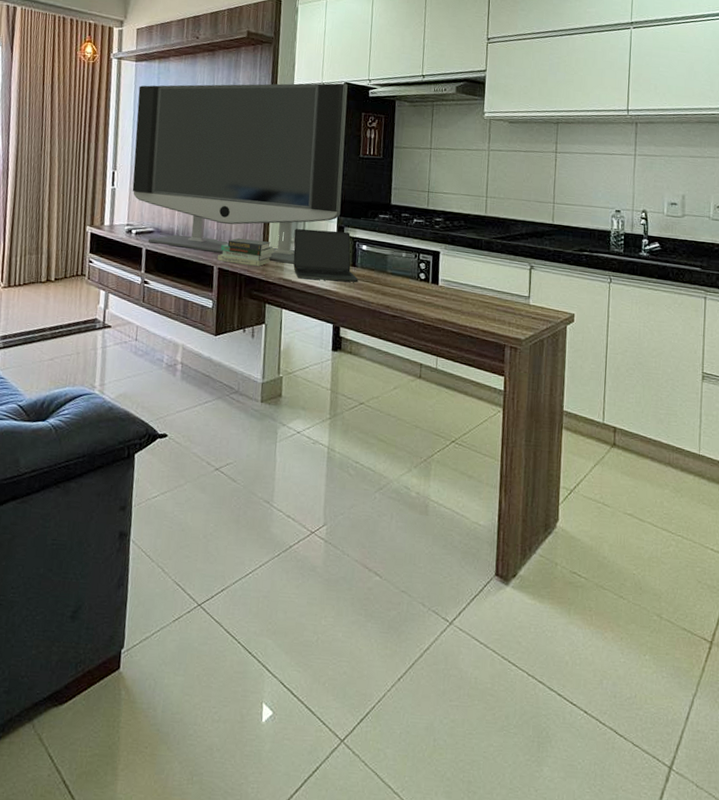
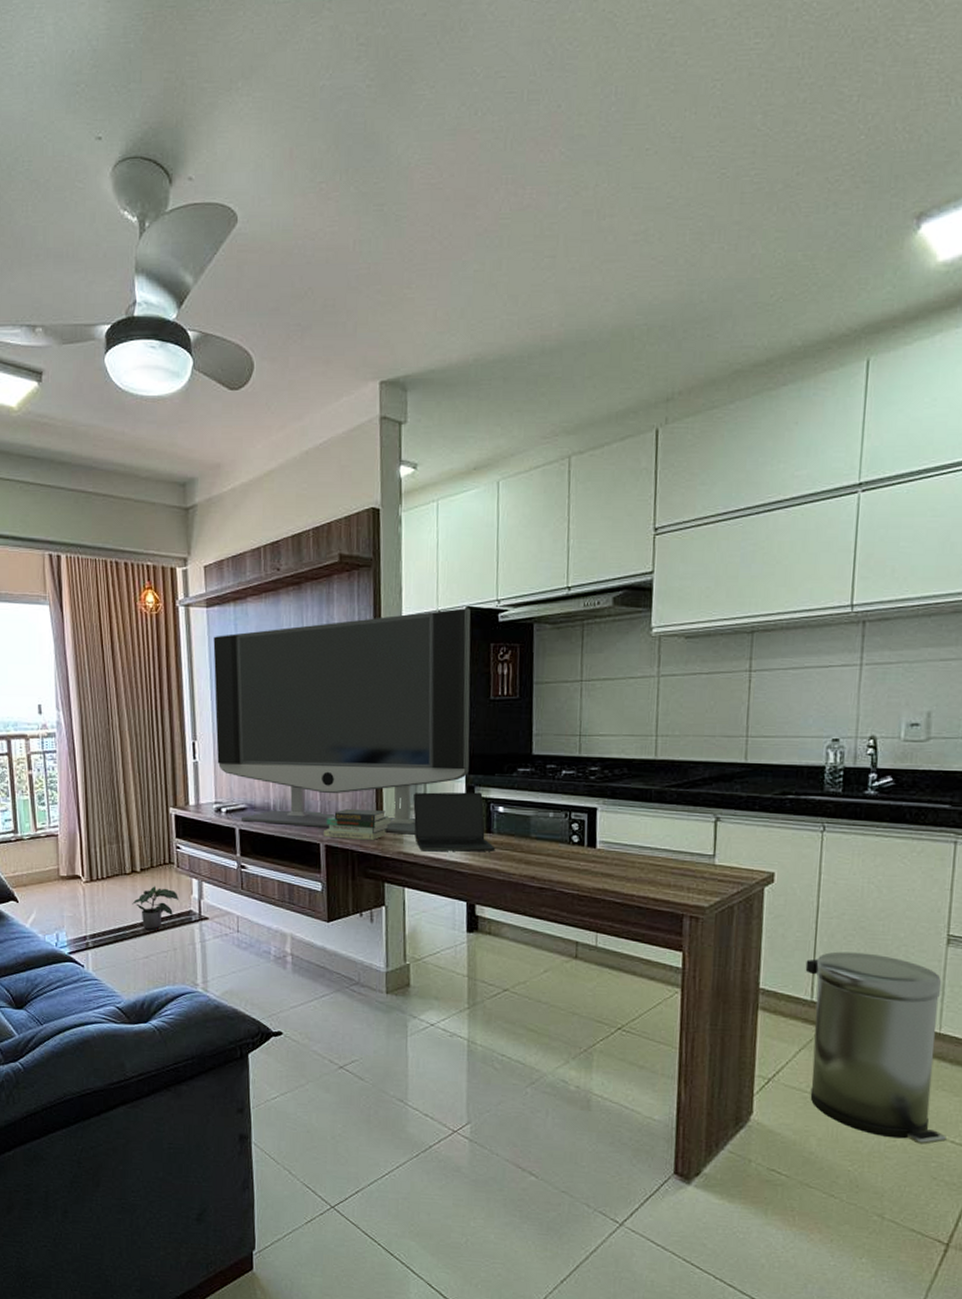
potted plant: none [44,295,86,336] -> present [132,886,178,931]
pedal bin: none [598,382,707,551] -> present [805,951,946,1144]

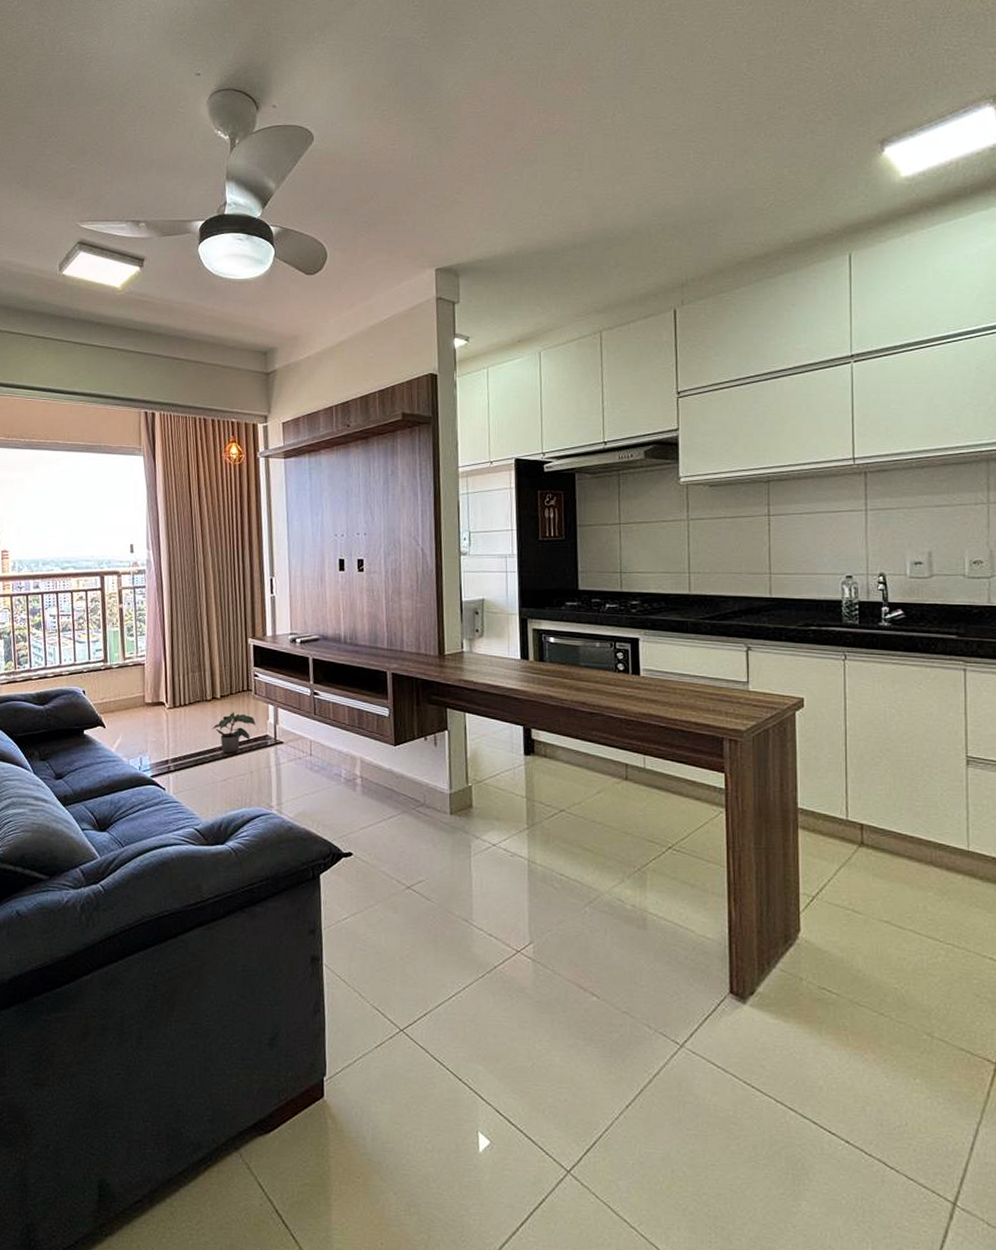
television: present [213,608,471,835] -> none [290,460,522,663]
books: present [324,808,391,840] -> none [390,639,452,668]
laptop: present [413,792,496,852] -> none [472,624,548,679]
pedal bin: present [805,951,946,1144] -> none [839,772,985,961]

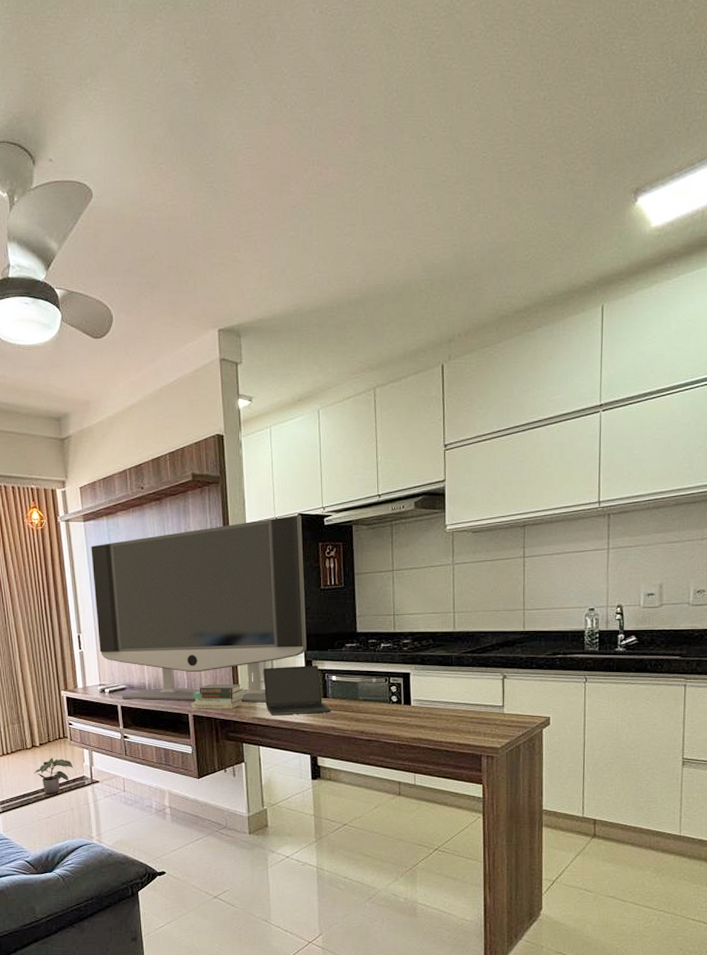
television: none [290,460,522,663] -> present [91,515,307,703]
books: none [390,639,452,668] -> present [191,683,245,709]
laptop: none [472,624,548,679] -> present [263,665,331,716]

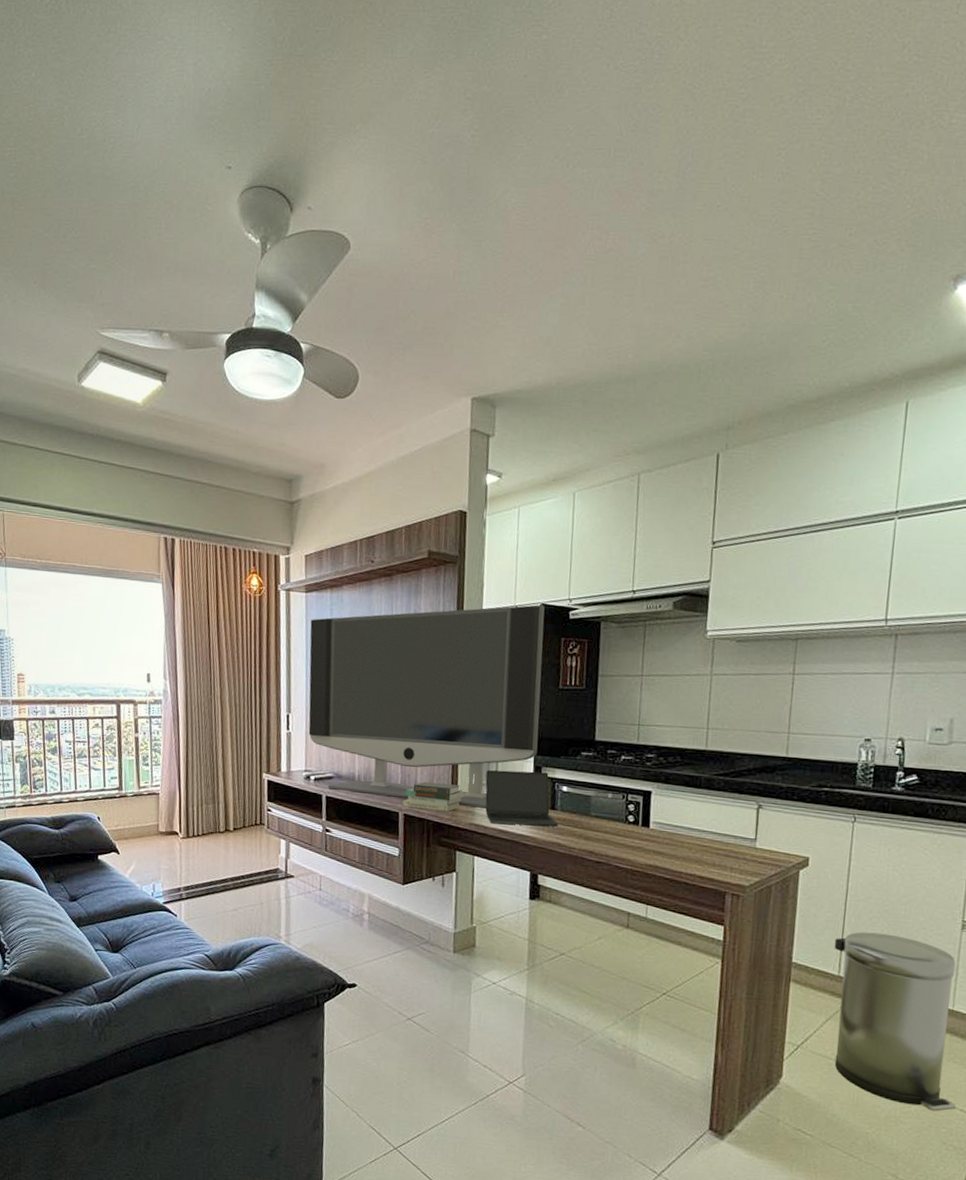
potted plant: present [34,757,73,795] -> none [224,844,267,886]
pedal bin: none [577,776,689,923] -> present [834,931,956,1111]

